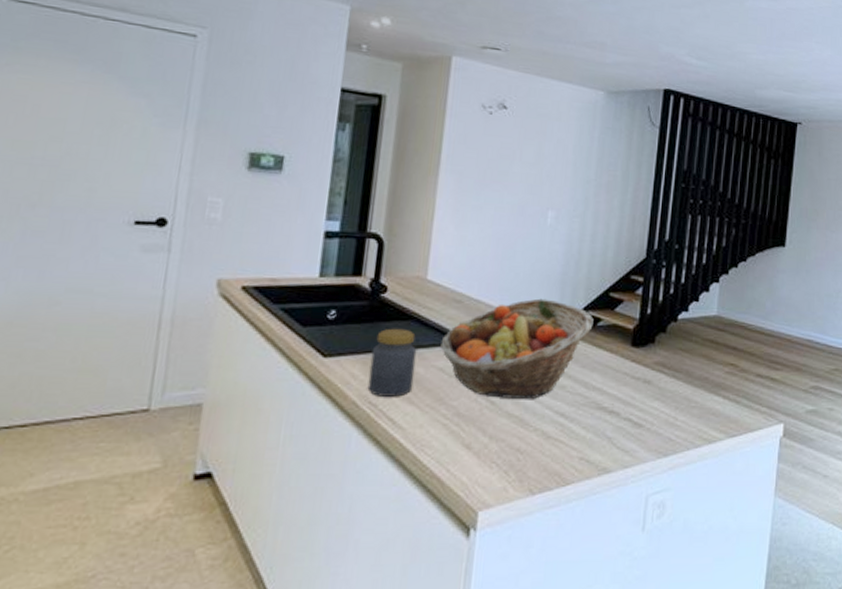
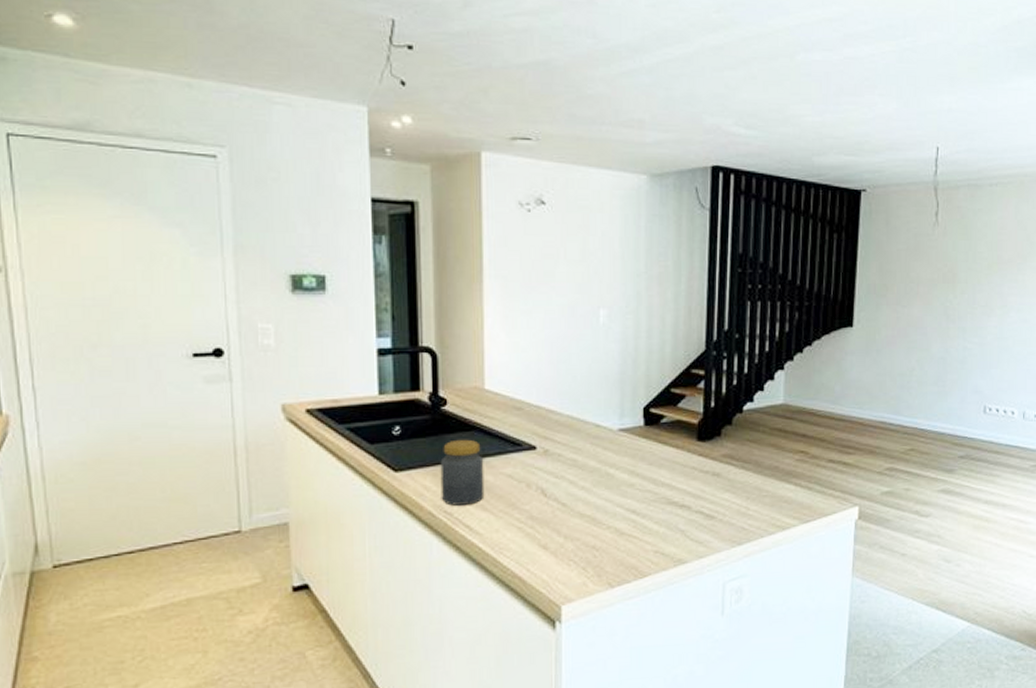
fruit basket: present [440,298,594,399] -> none [506,399,657,500]

